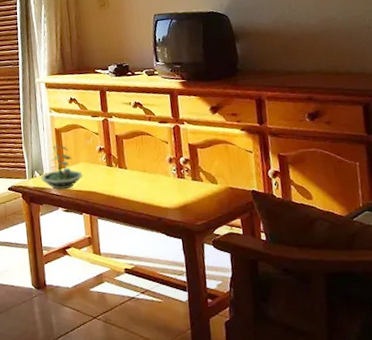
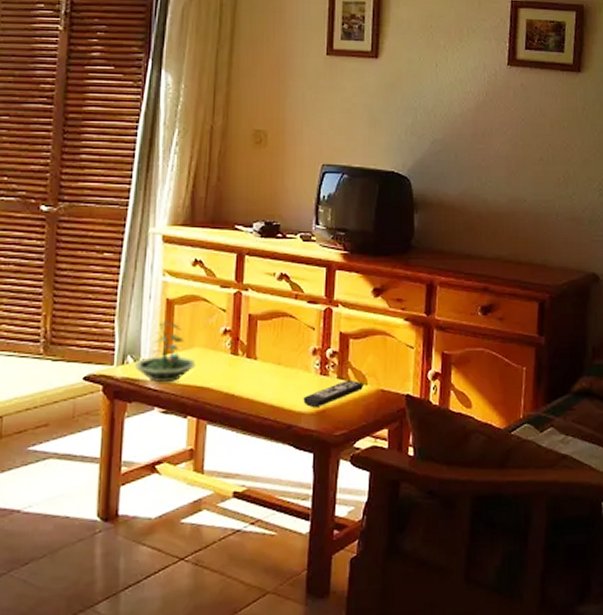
remote control: none [167,180,215,203] -> present [303,379,365,407]

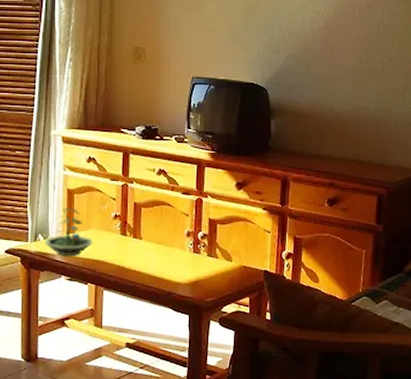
remote control: present [303,379,365,407] -> none [180,257,230,278]

